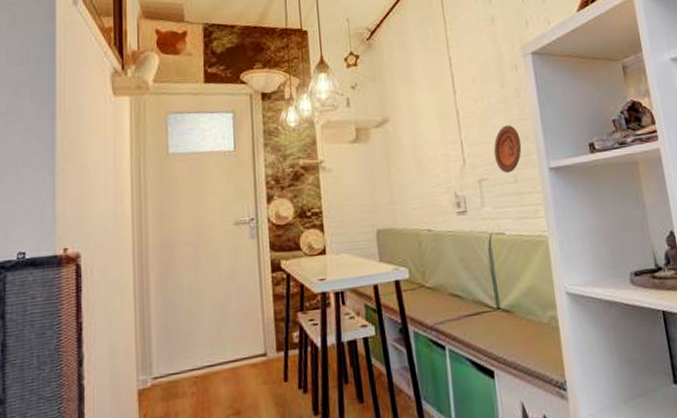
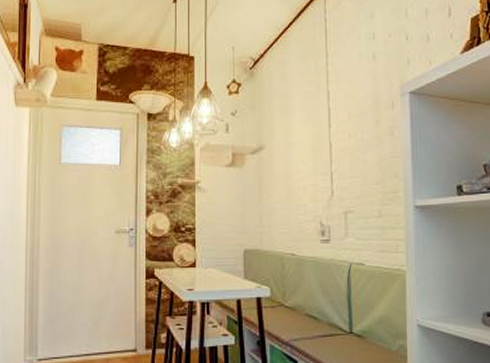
decorative plate: present [493,125,522,174] -> none [362,161,390,208]

